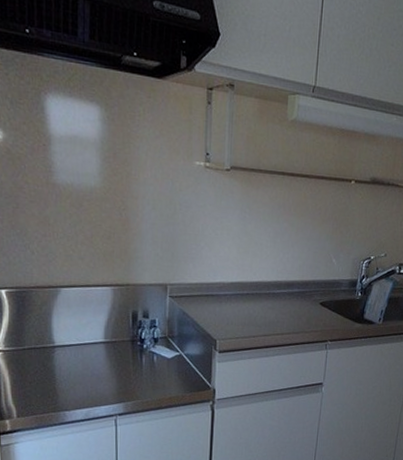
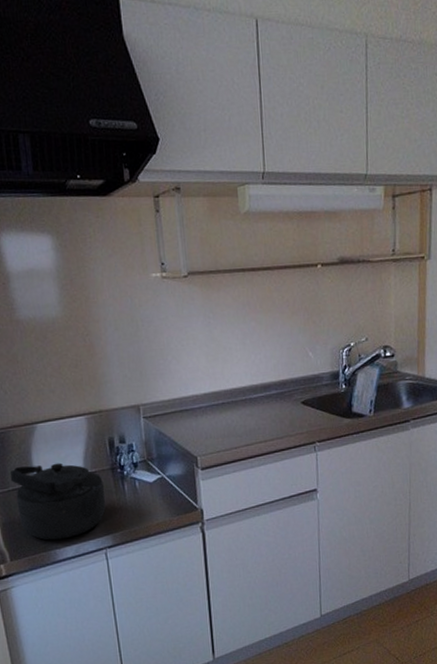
kettle: none [27,327,122,402] -> present [10,462,106,540]

